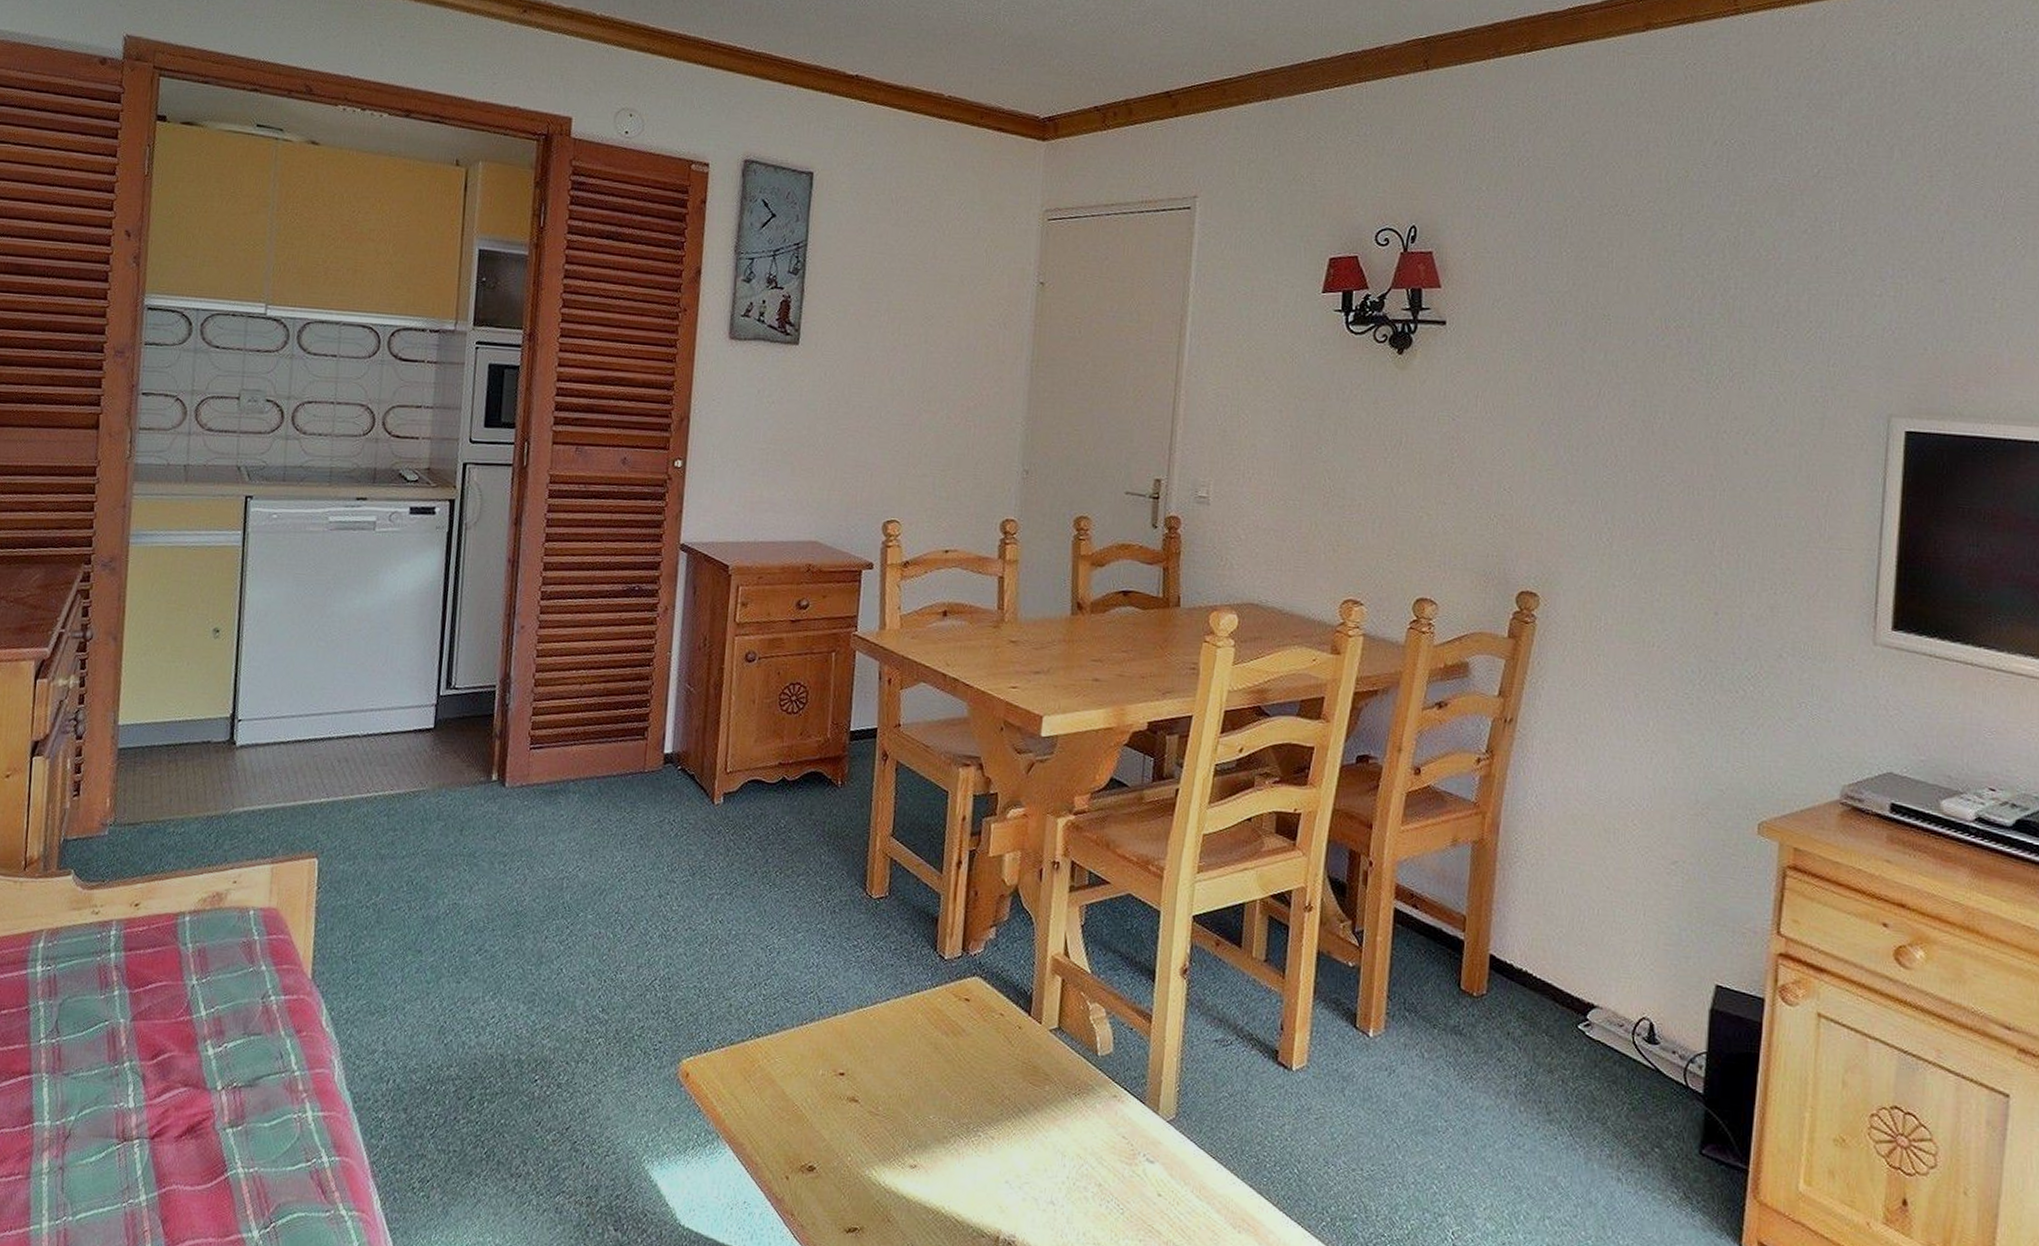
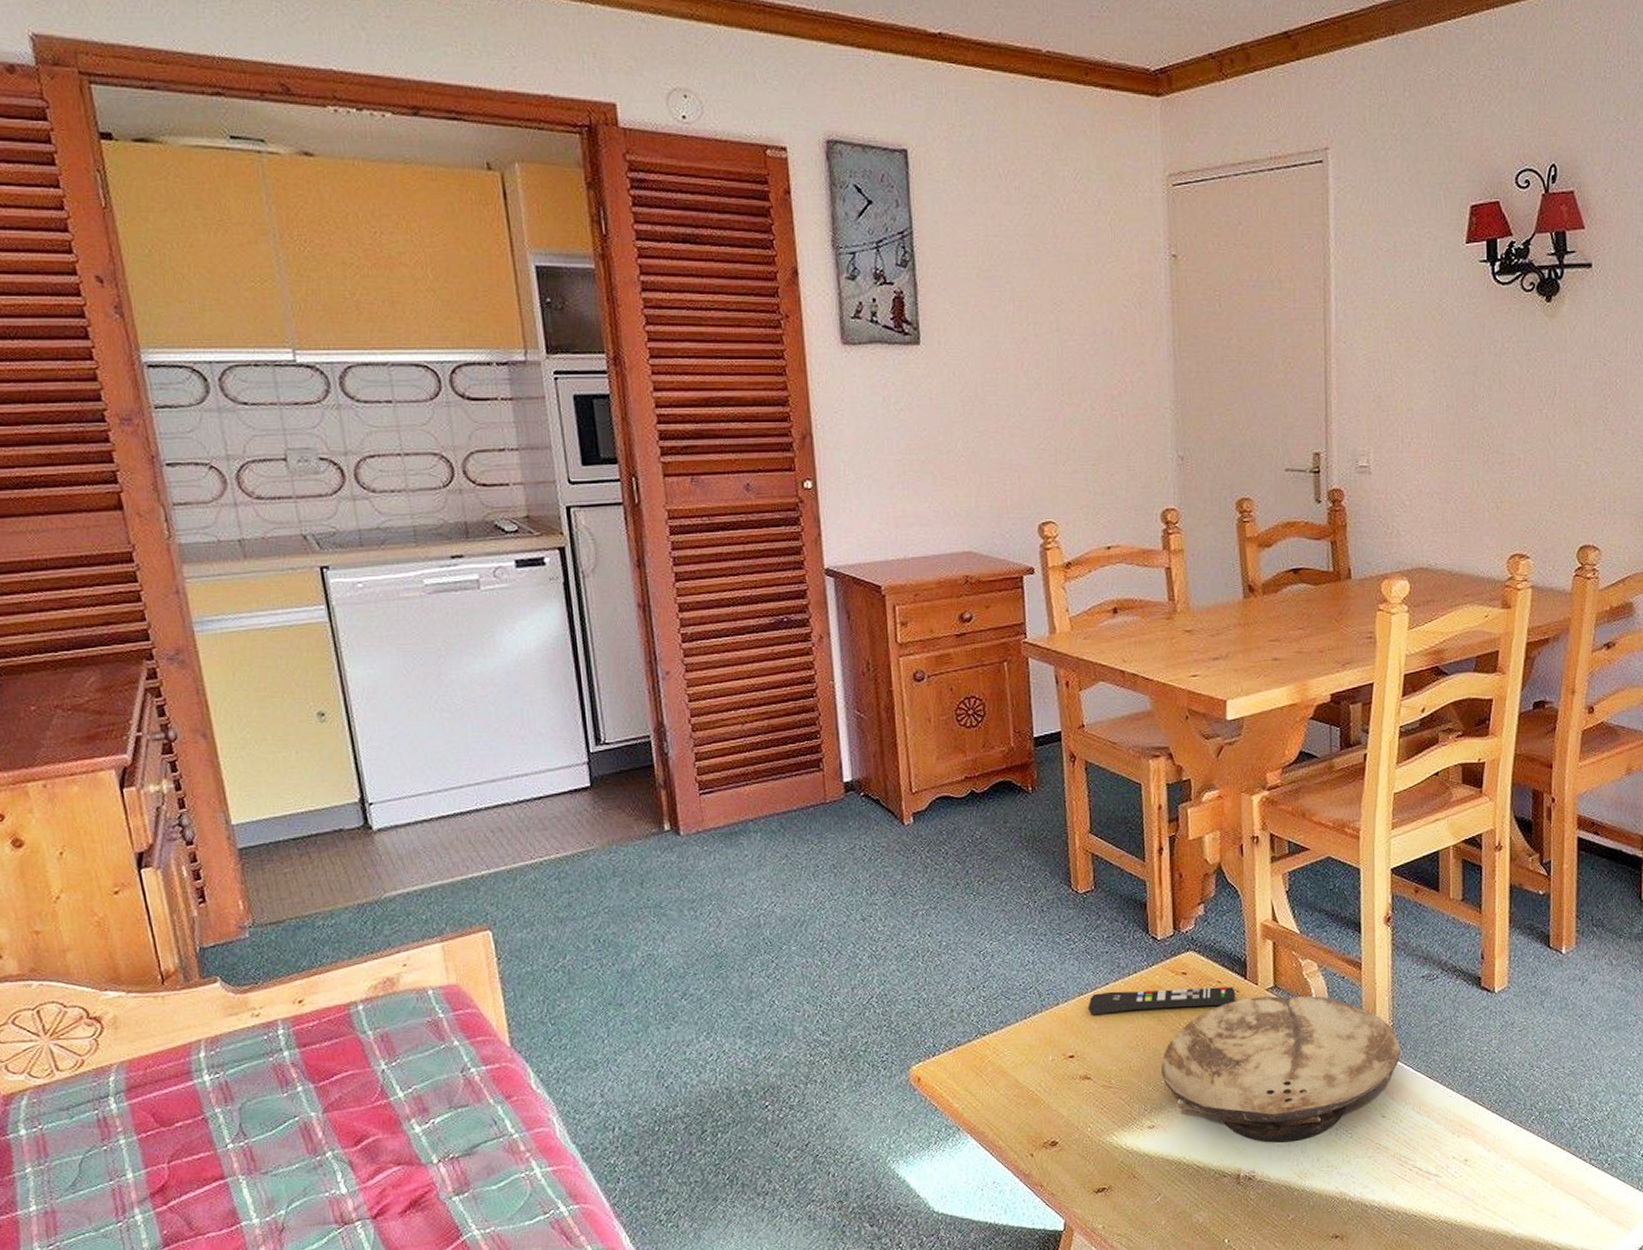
remote control: none [865,1008,1018,1042] -> present [1087,987,1236,1015]
bowl: none [931,1036,1185,1209] -> present [1161,996,1401,1143]

